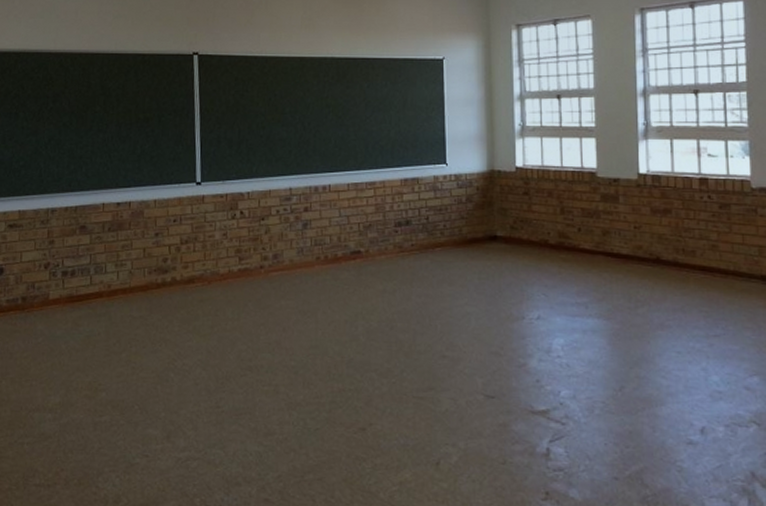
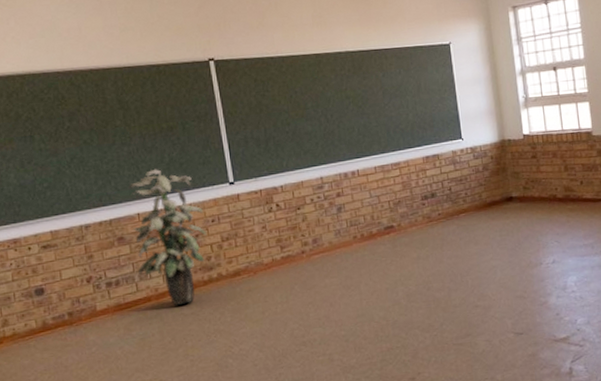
indoor plant: none [95,159,167,306] -> present [128,168,207,306]

